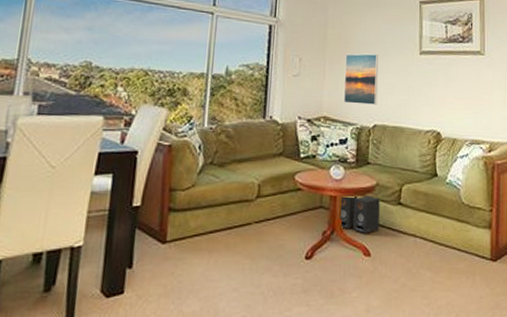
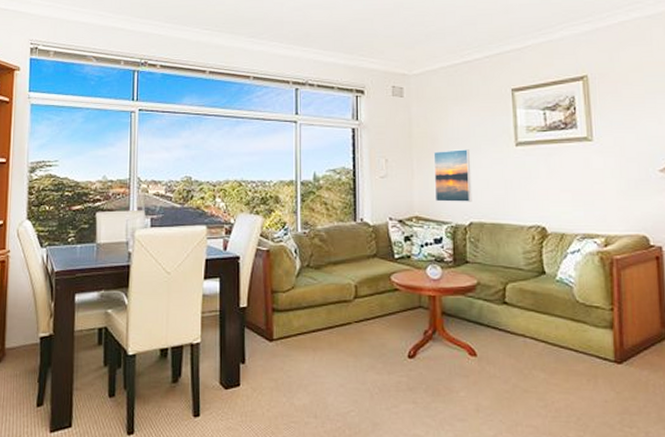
speaker: present [341,195,380,234] -> none [441,295,483,334]

